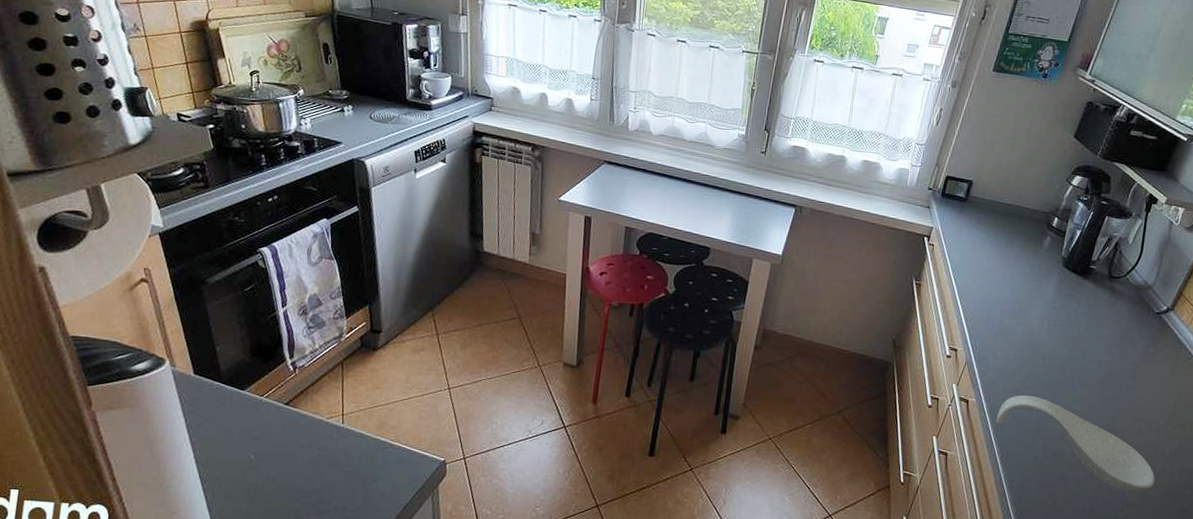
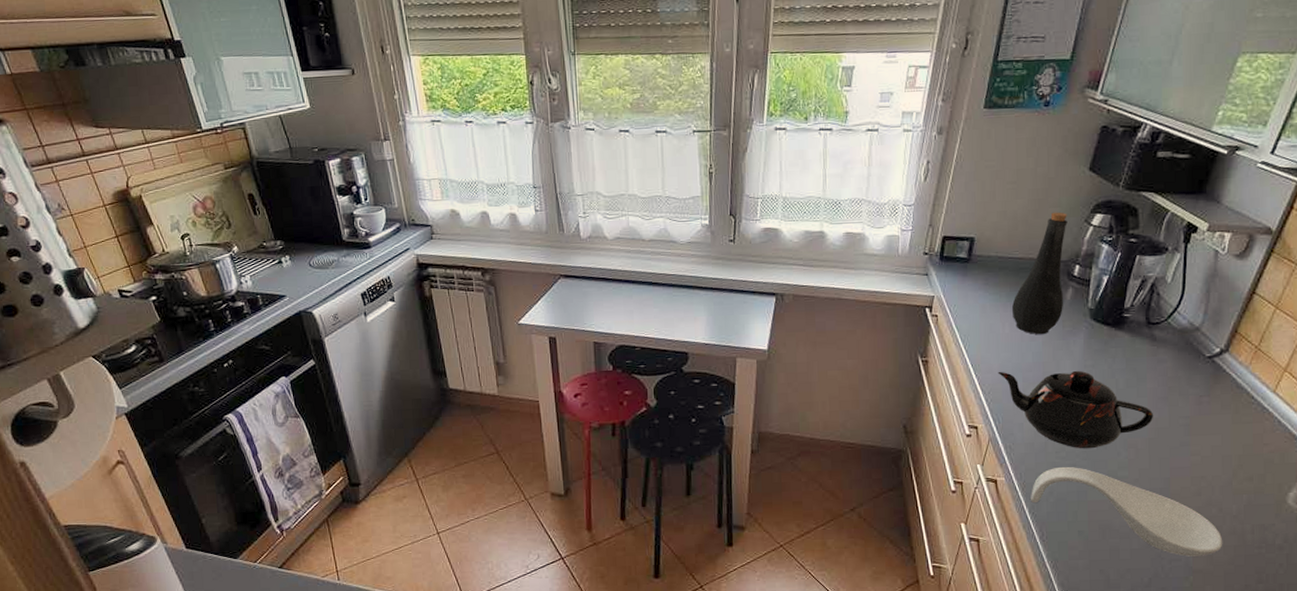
teapot: none [980,302,1108,382] -> present [998,370,1154,449]
bottle: none [998,168,1052,275] -> present [1012,212,1067,335]

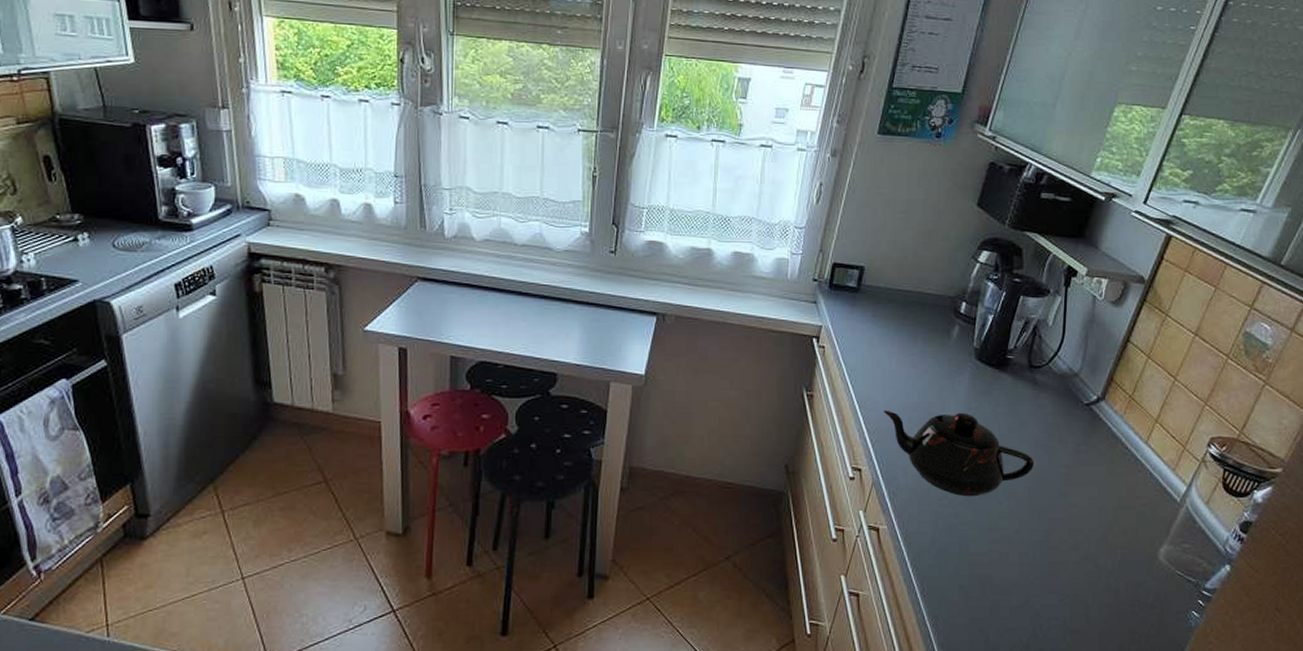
bottle: present [1012,212,1067,335] -> none [900,246,955,373]
spoon rest: present [1031,466,1223,557] -> none [913,515,1099,615]

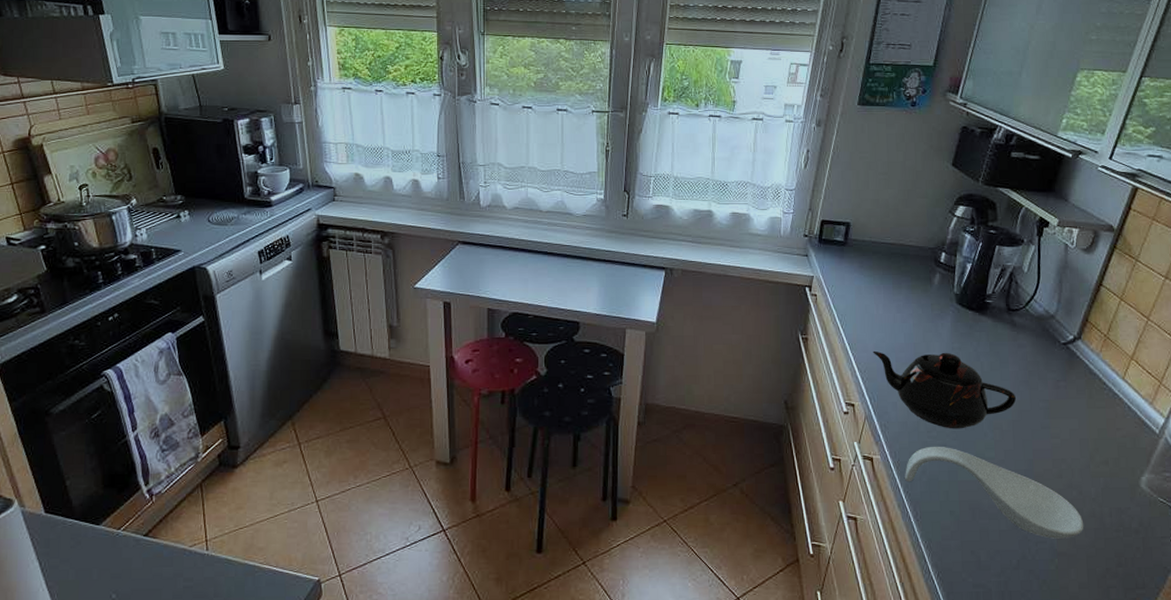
spoon rest: none [913,515,1099,615] -> present [905,446,1084,539]

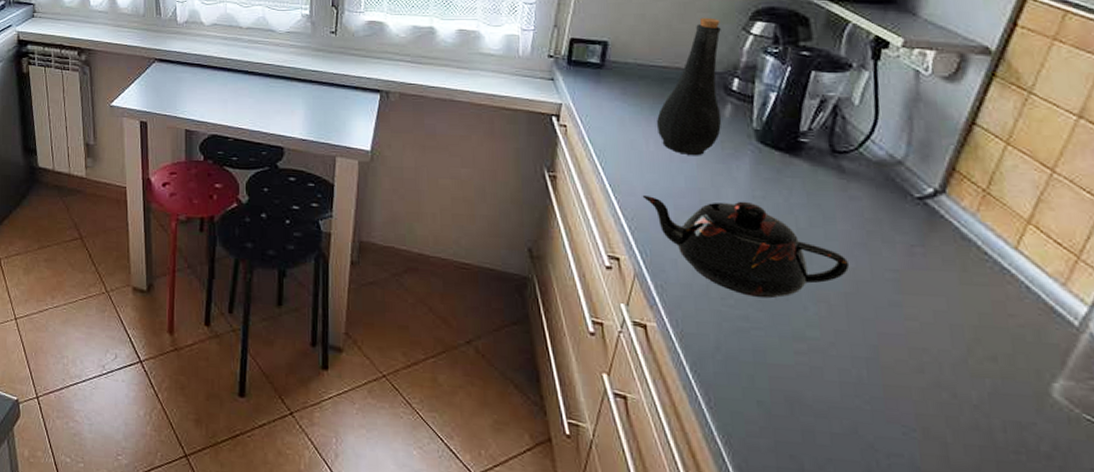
bottle: none [885,202,934,317] -> present [657,17,721,156]
spoon rest: present [905,446,1084,539] -> none [691,316,963,455]

